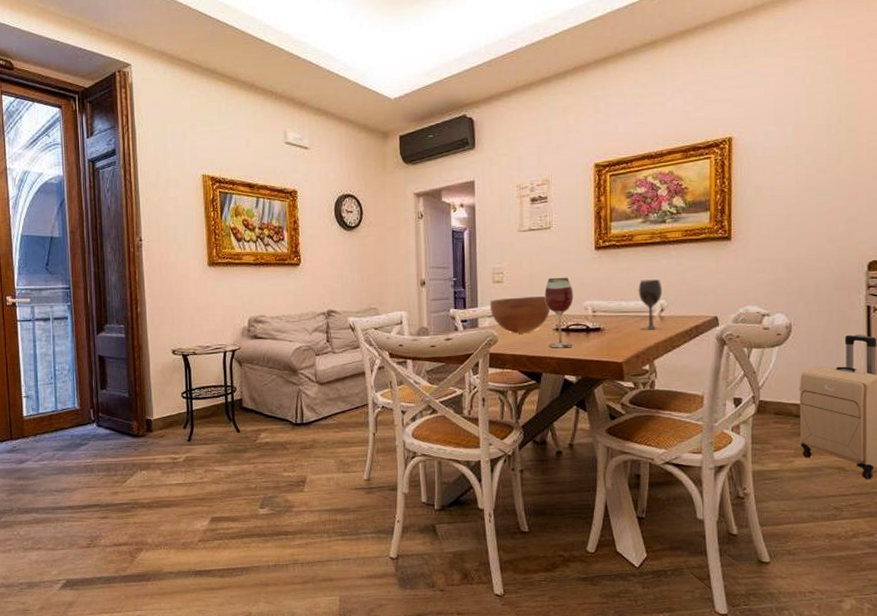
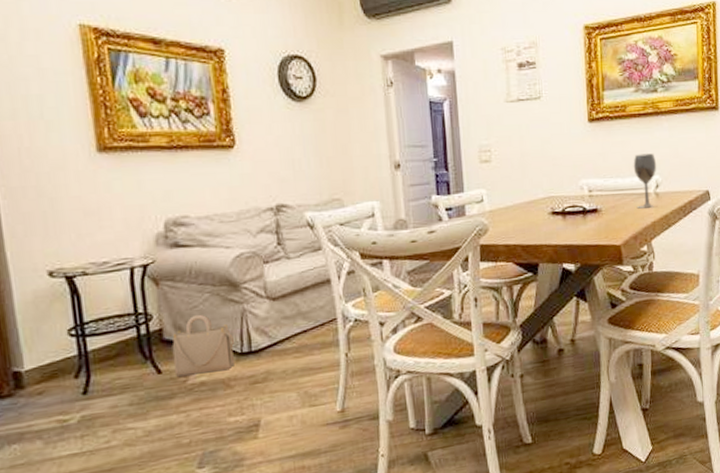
handbag: none [248,390,291,436] -> present [171,314,234,377]
bowl: present [489,297,551,334] -> none [477,176,545,221]
wineglass: present [544,277,573,348] -> none [537,153,570,235]

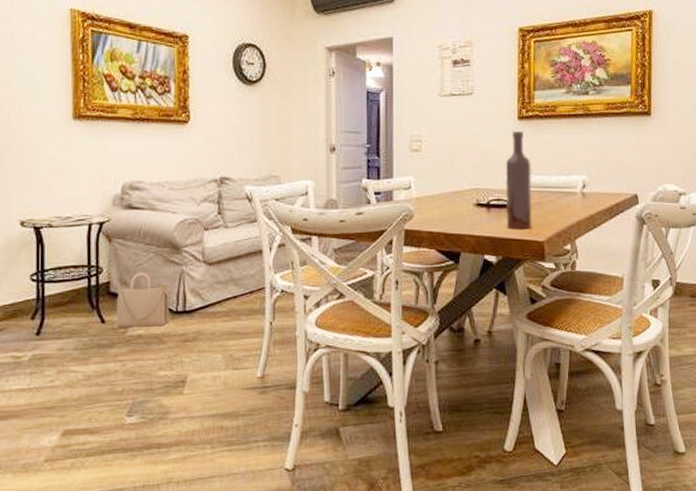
wine bottle: none [579,134,609,235] -> present [505,131,532,229]
wine glass: present [633,153,658,210] -> none [560,154,585,208]

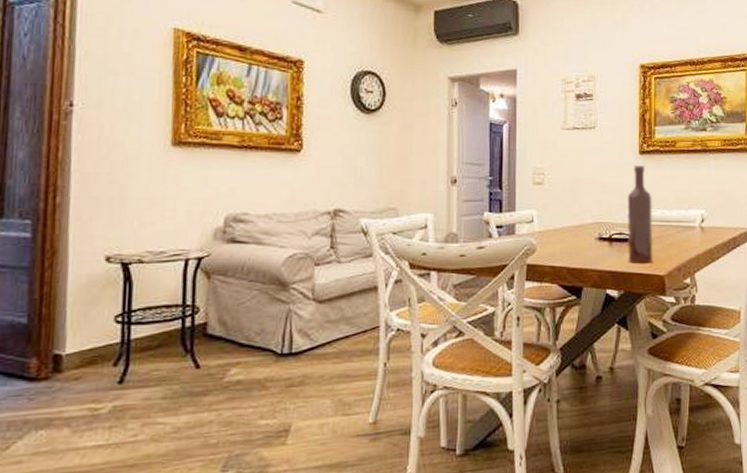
handbag: present [116,271,171,328] -> none [212,311,276,373]

